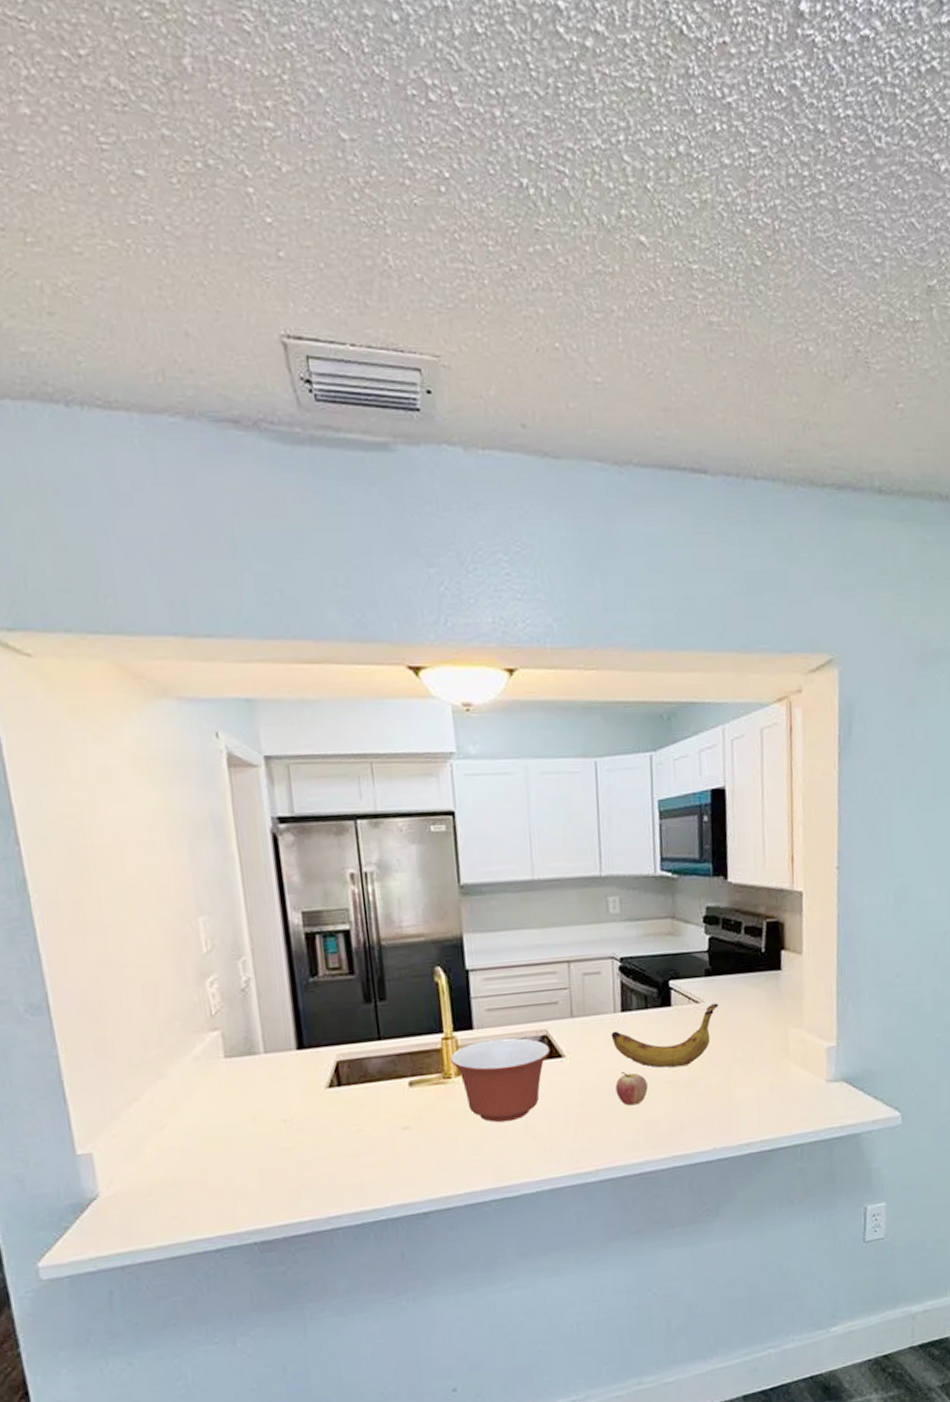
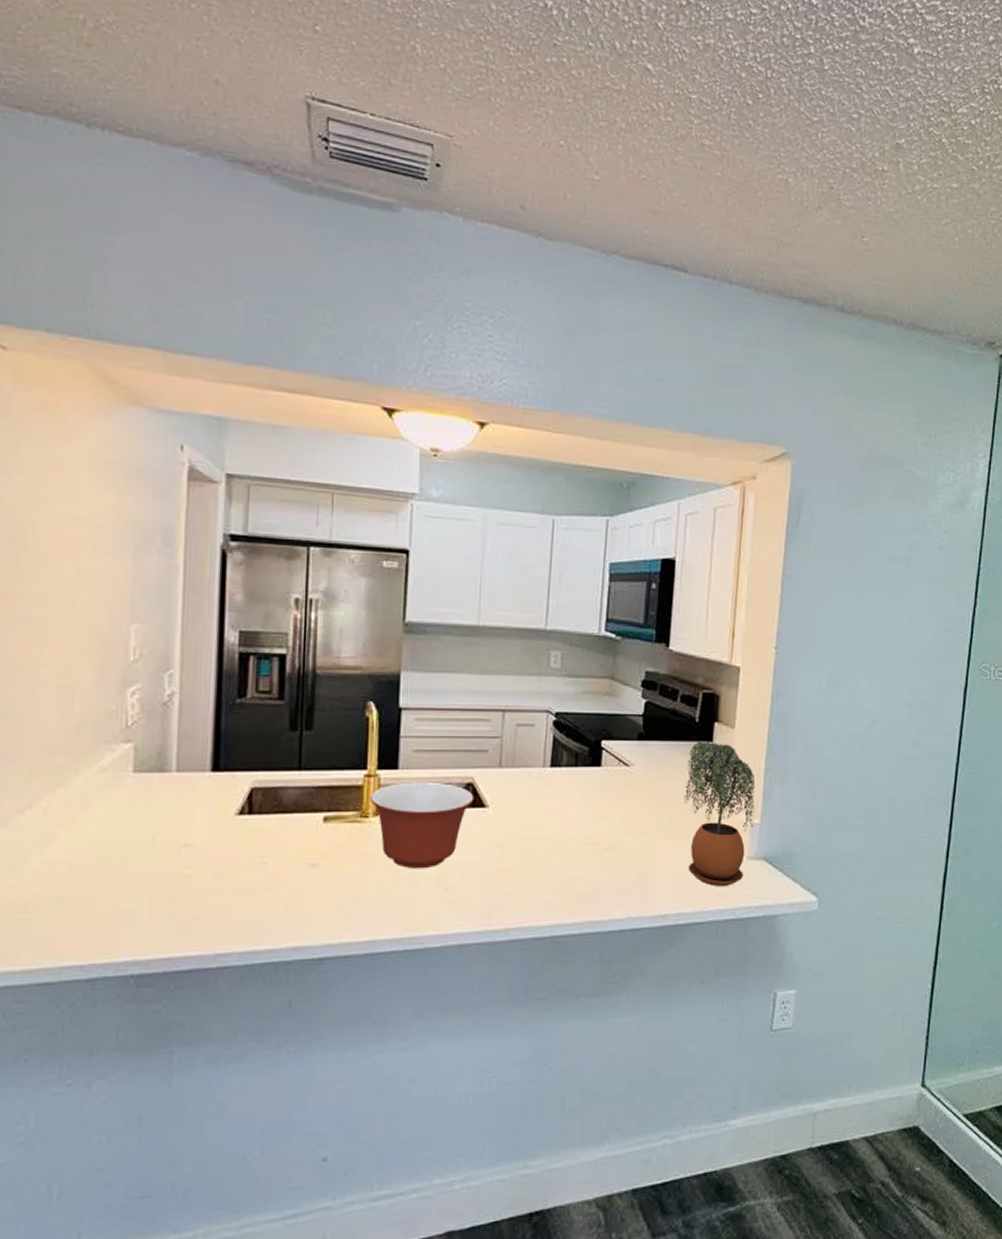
banana: present [611,1003,719,1068] -> none [537,768,649,828]
fruit: present [615,1072,648,1106] -> none [536,829,568,864]
potted plant: none [757,970,831,1111] -> present [684,741,756,886]

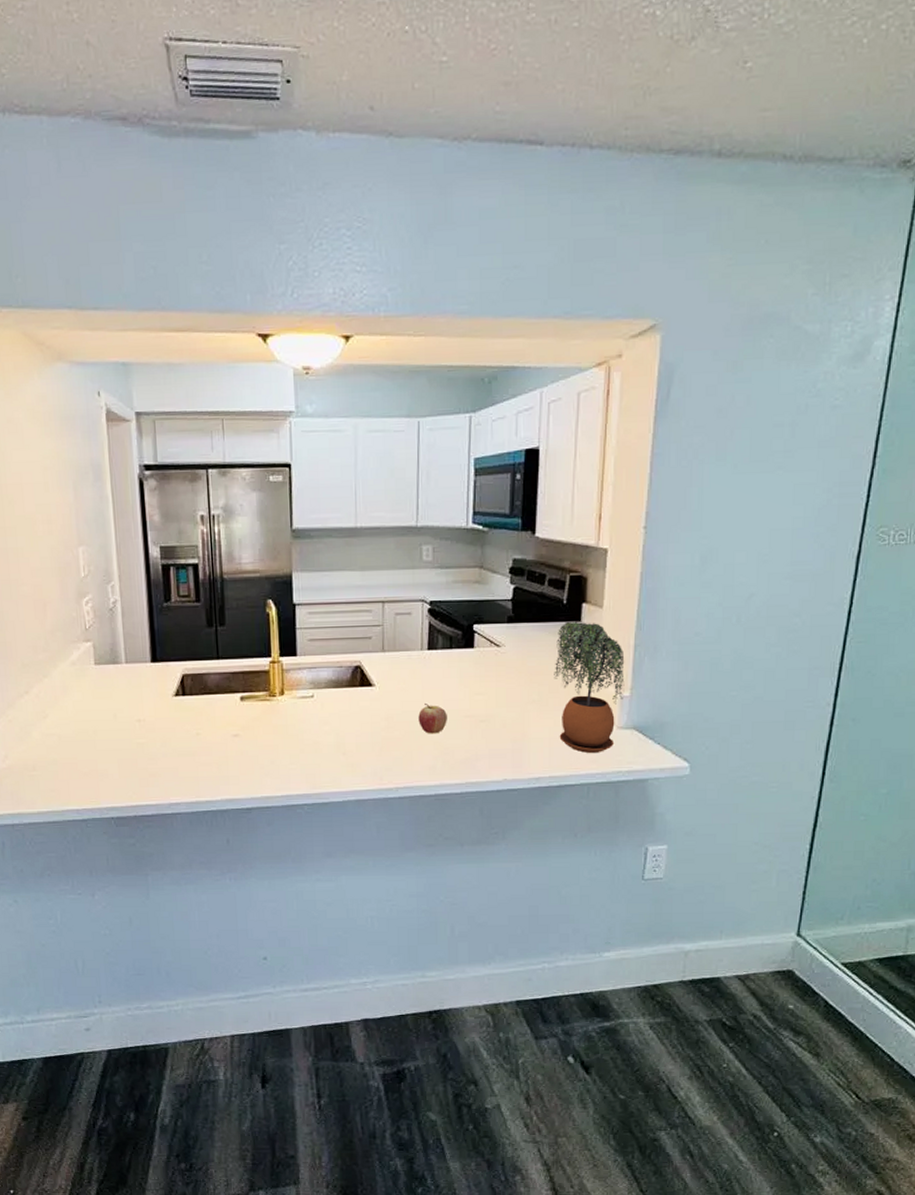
mixing bowl: present [369,782,474,869] -> none [275,666,362,738]
fruit: none [536,829,568,864] -> present [418,704,447,734]

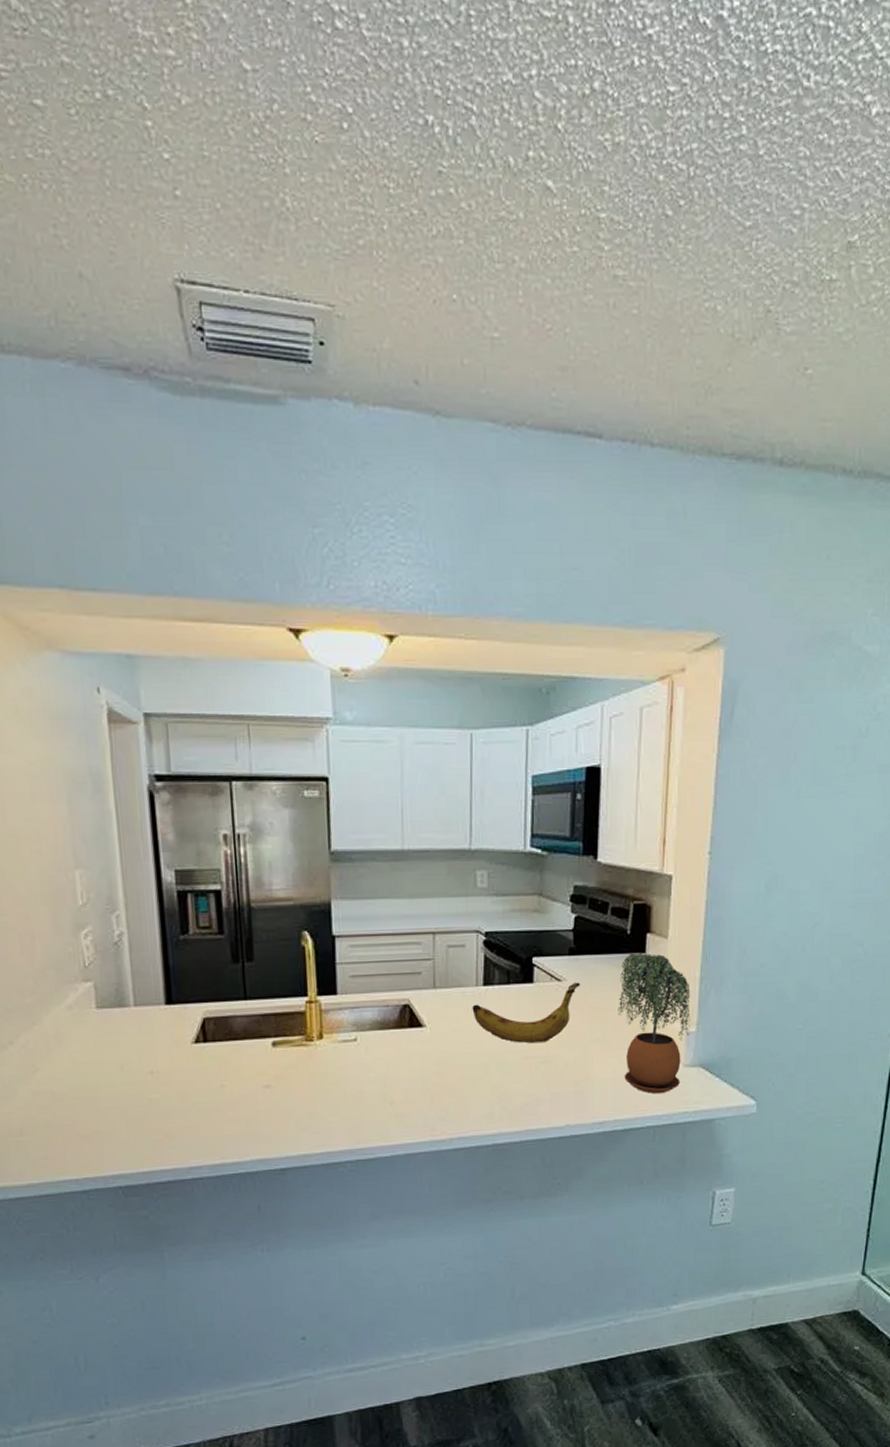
banana: none [417,648,519,703] -> present [472,982,581,1043]
fruit: present [418,704,447,734] -> none [474,1045,505,1078]

